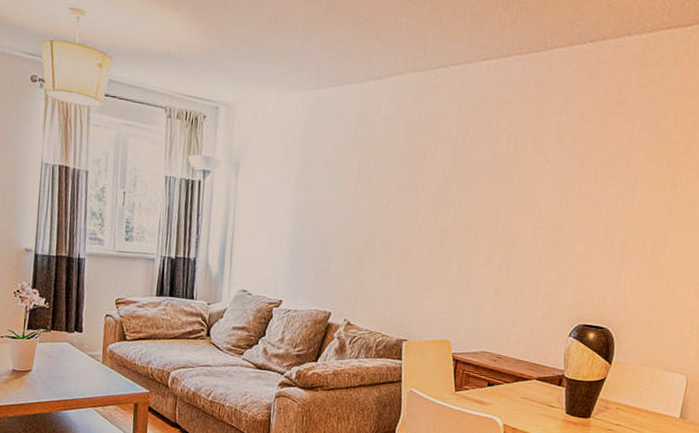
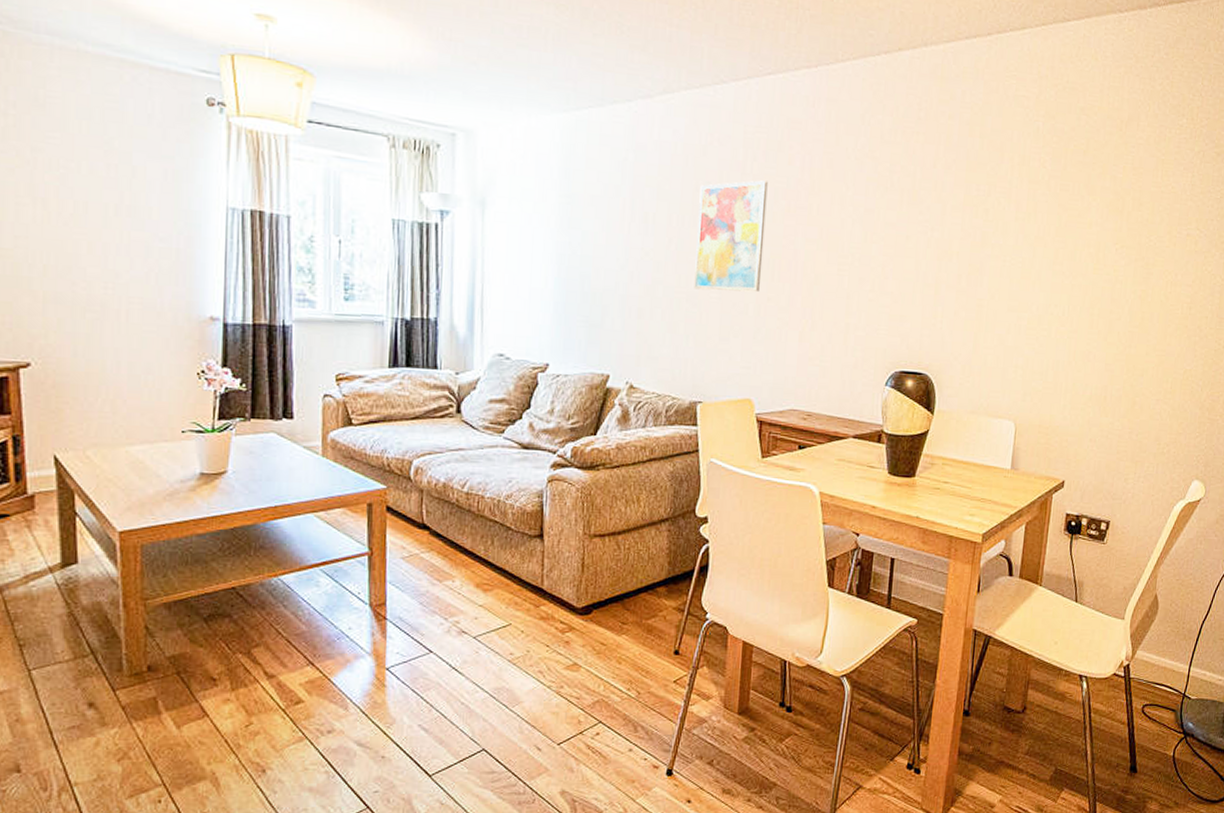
wall art: none [407,152,477,250] -> present [694,180,768,293]

